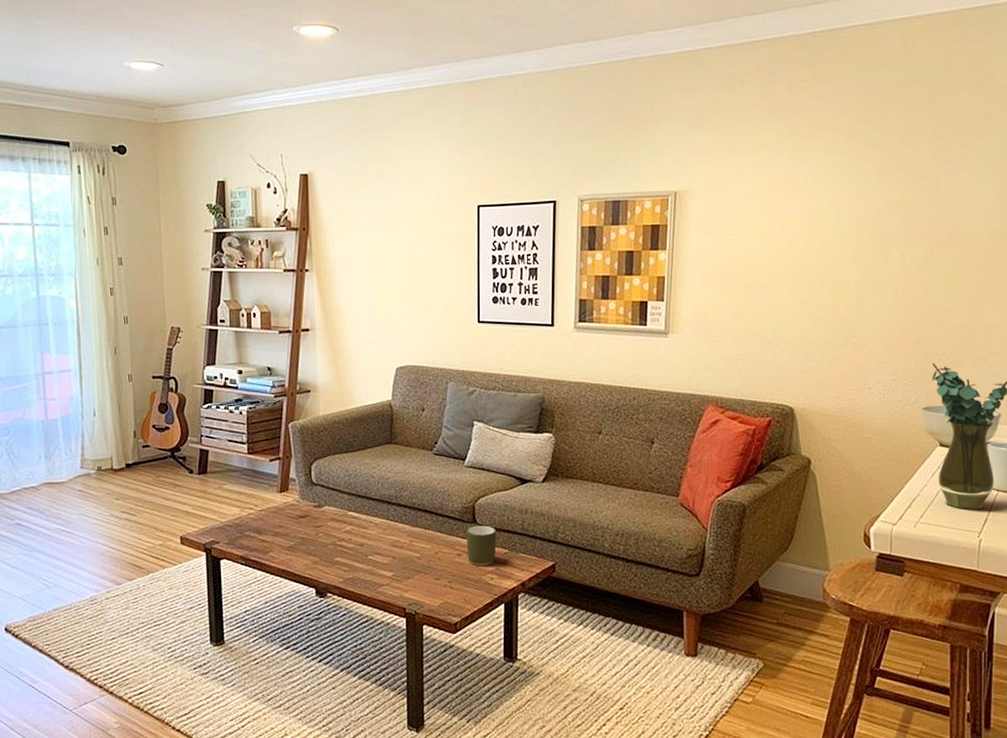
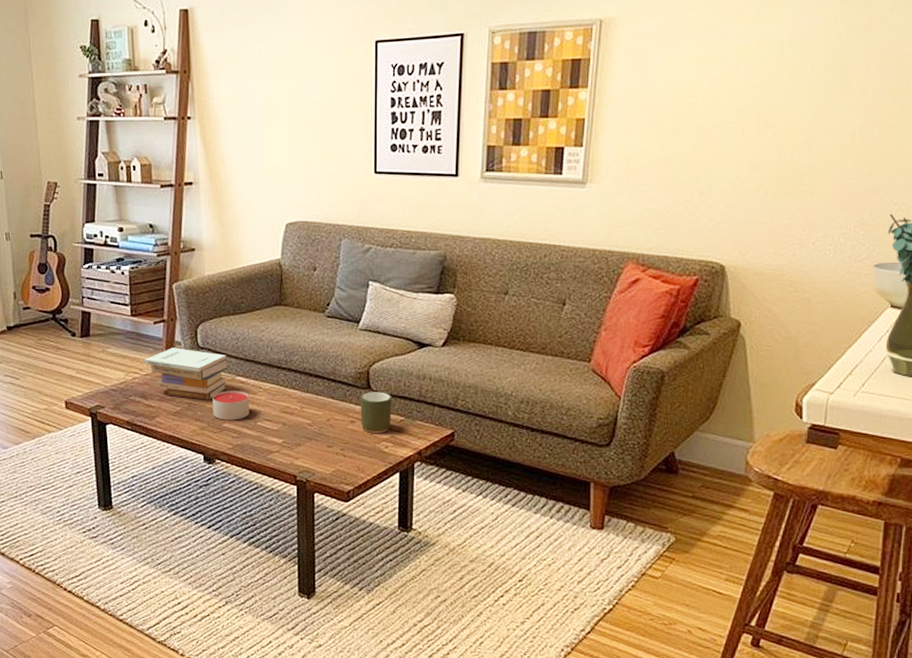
books: none [259,484,341,535] -> present [144,348,228,400]
candle: none [325,525,361,554] -> present [212,391,250,420]

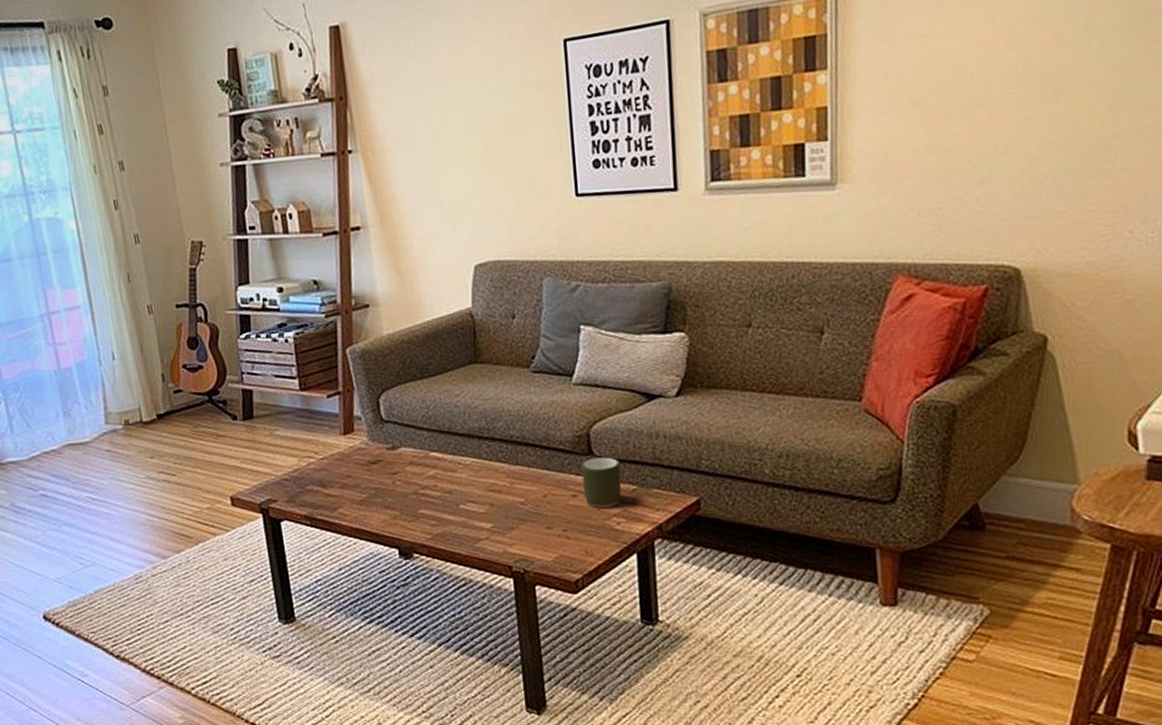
books: present [144,348,228,400] -> none [319,423,420,484]
candle: present [212,391,250,420] -> none [403,469,450,506]

